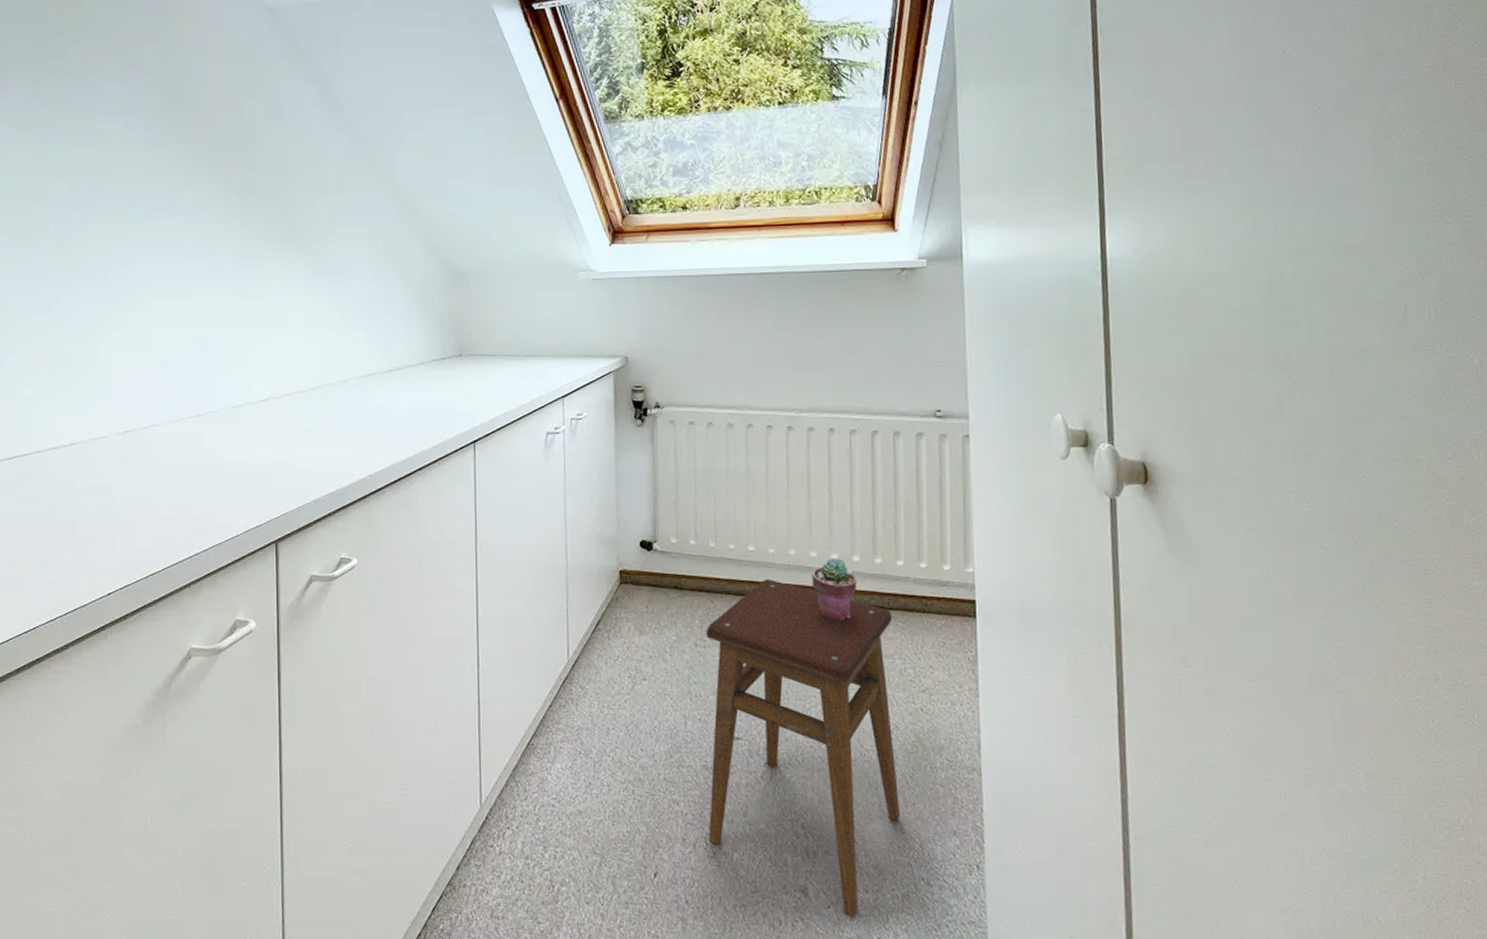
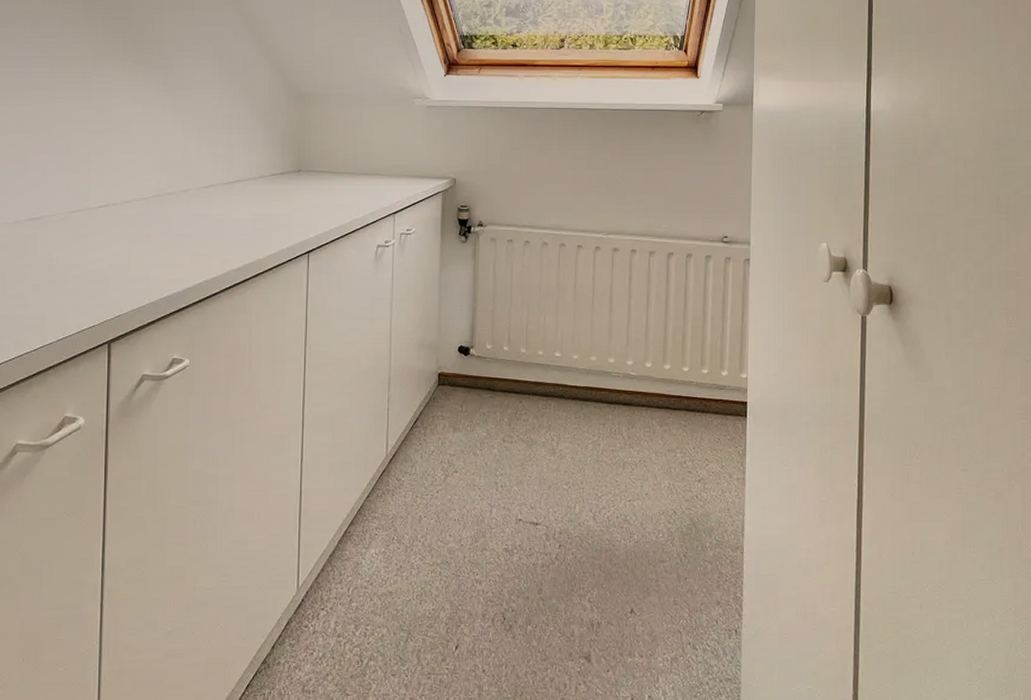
stool: present [705,578,901,919] -> none [506,382,677,680]
potted succulent: present [812,558,857,622] -> none [609,364,648,420]

